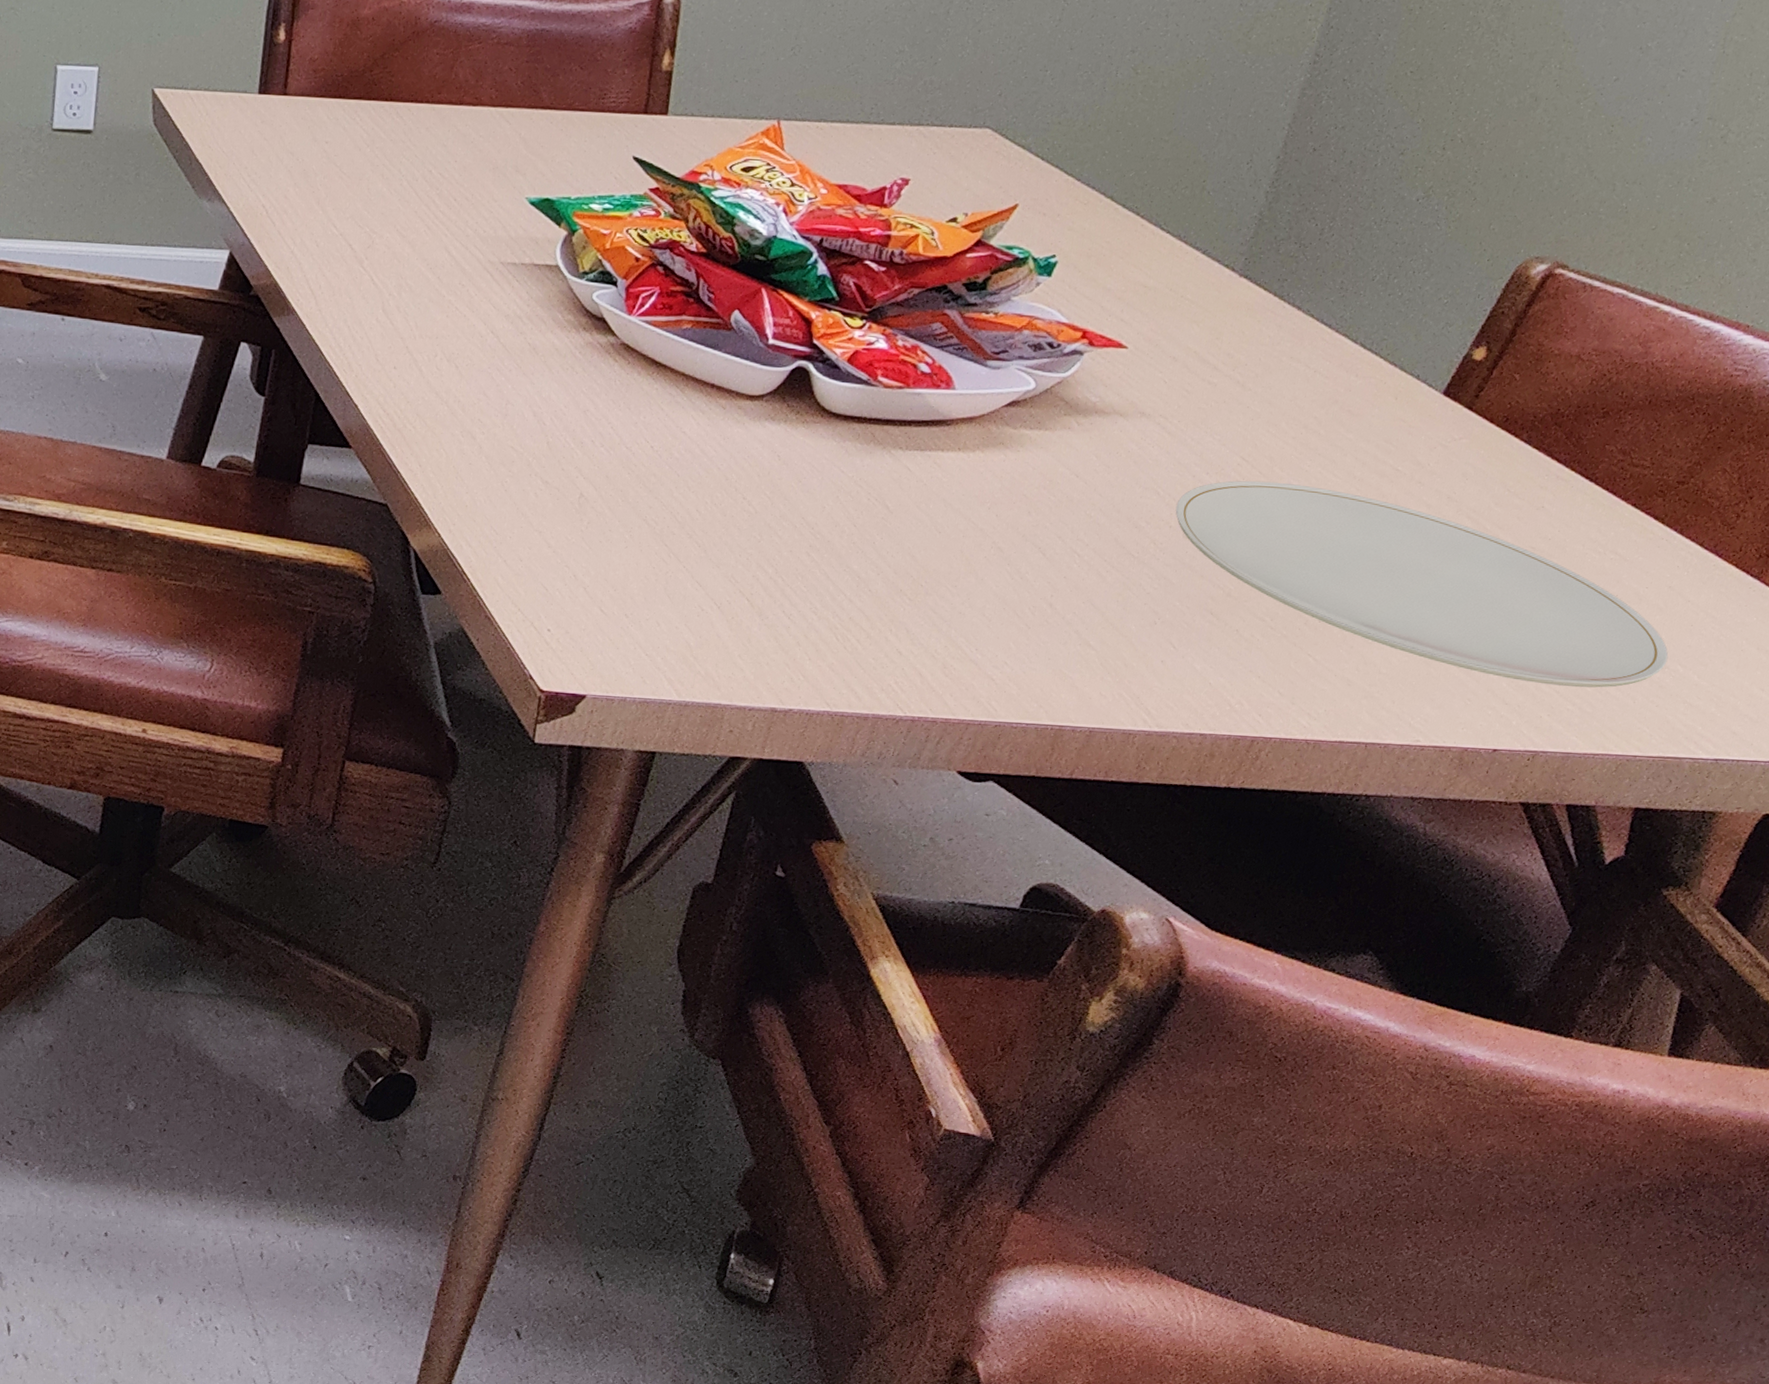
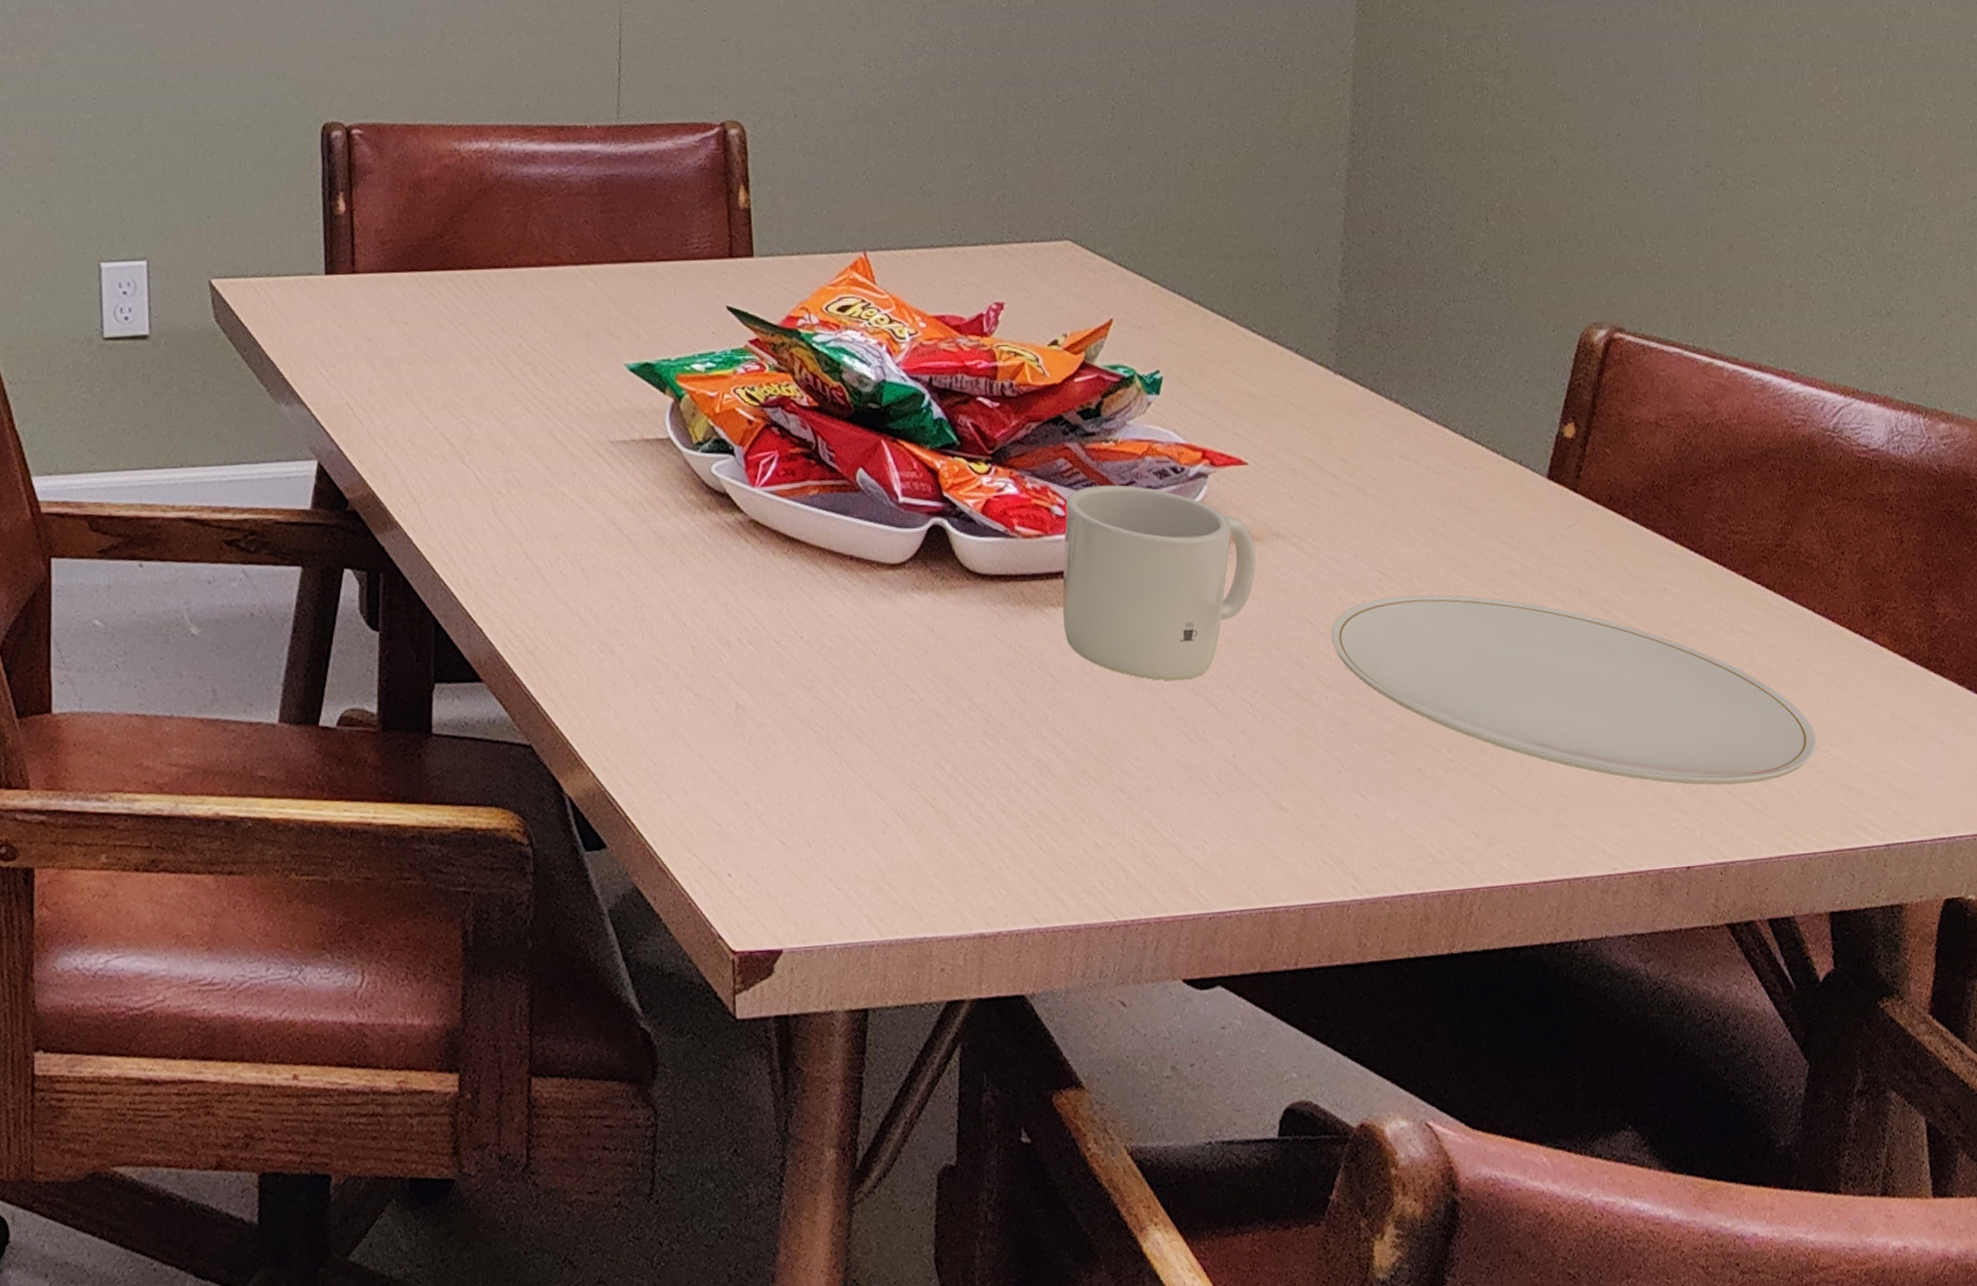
mug: none [907,350,1118,527] -> present [1062,484,1256,681]

